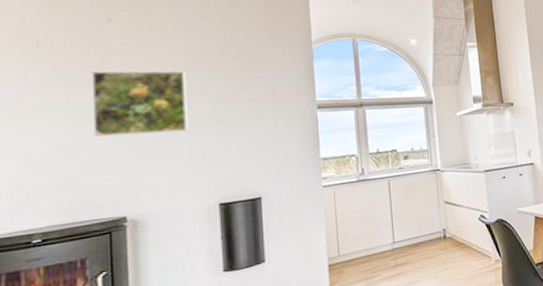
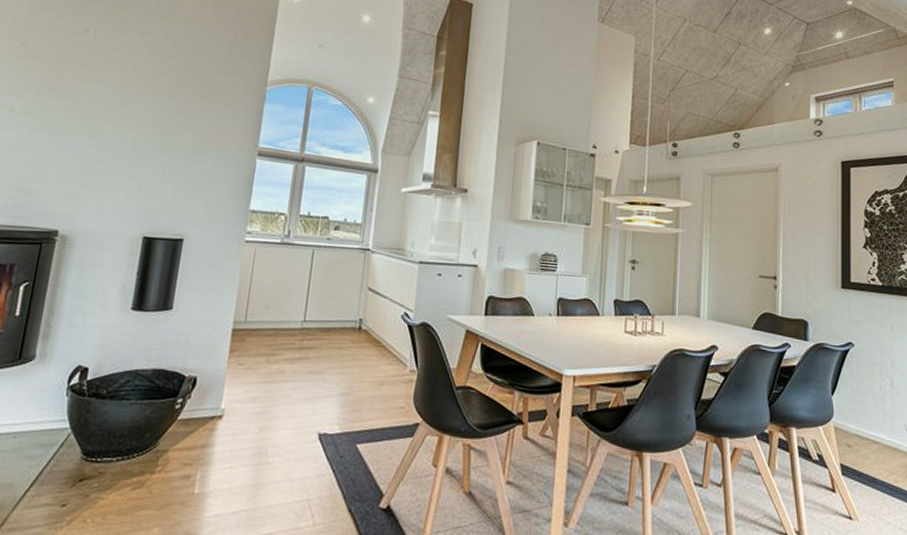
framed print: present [91,71,188,137] -> none [48,79,142,155]

